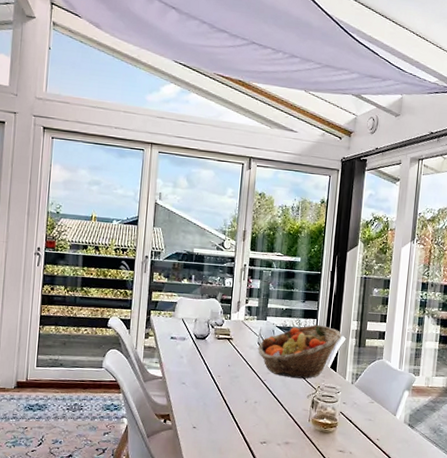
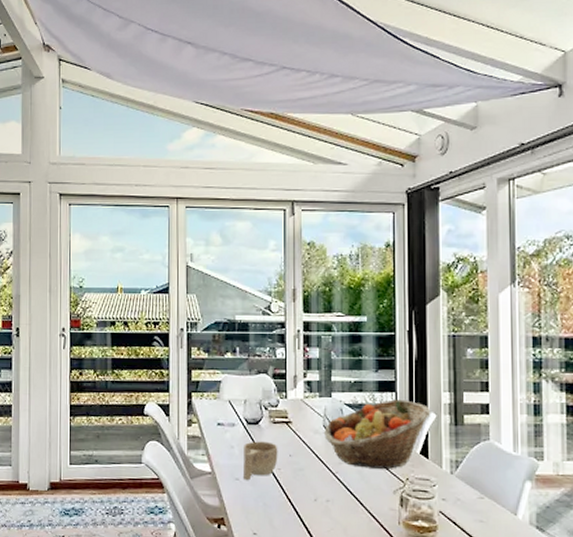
cup: none [189,353,220,385] -> present [244,441,278,481]

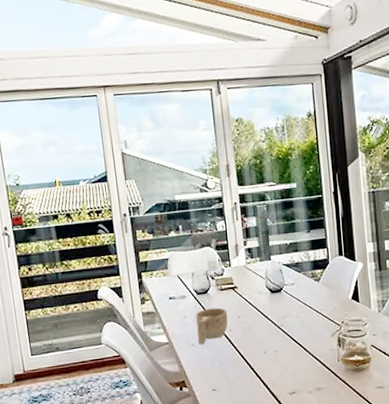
fruit basket: present [323,399,431,470] -> none [266,253,359,318]

